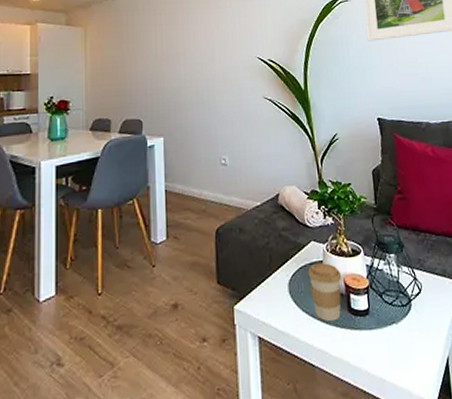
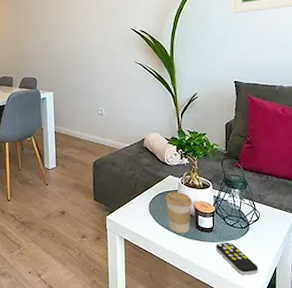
remote control: none [374,327,429,374] -> present [216,242,259,276]

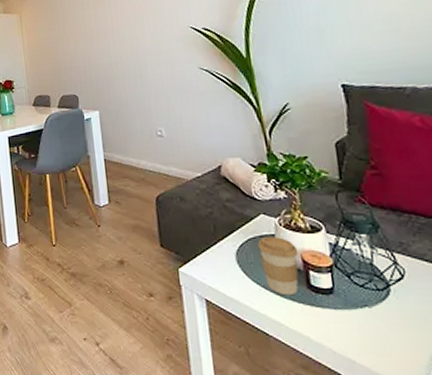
remote control: present [216,242,259,276] -> none [340,310,414,362]

